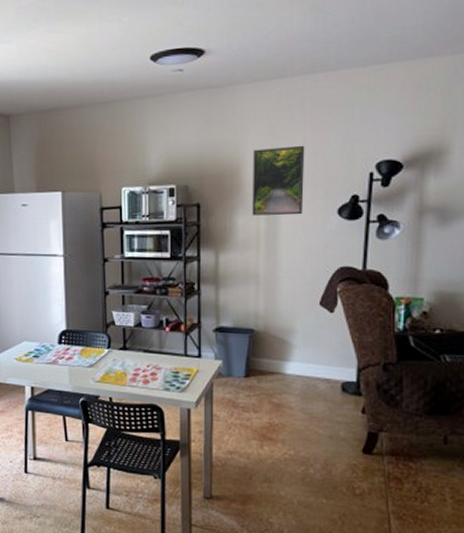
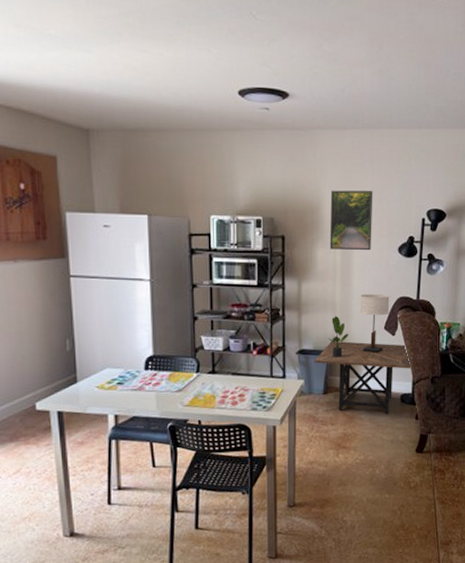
side table: none [234,317,354,404] -> present [314,340,410,414]
potted plant: none [250,289,276,338] -> present [328,315,349,358]
table lamp: none [288,264,327,333] -> present [360,294,390,354]

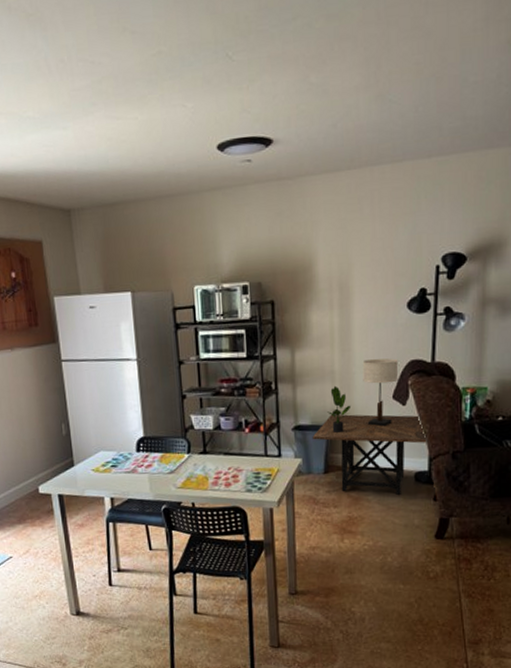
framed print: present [329,190,373,251] -> none [324,238,375,312]

